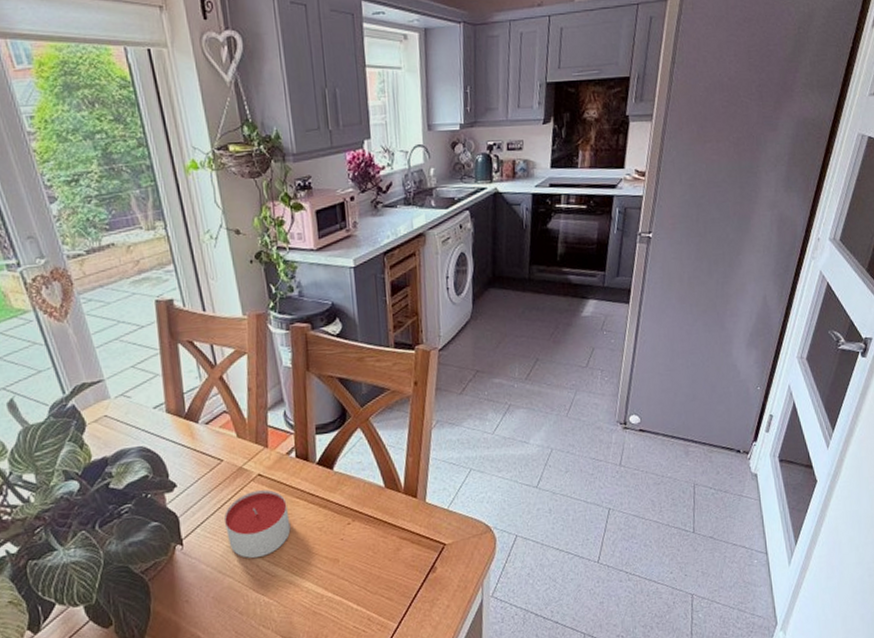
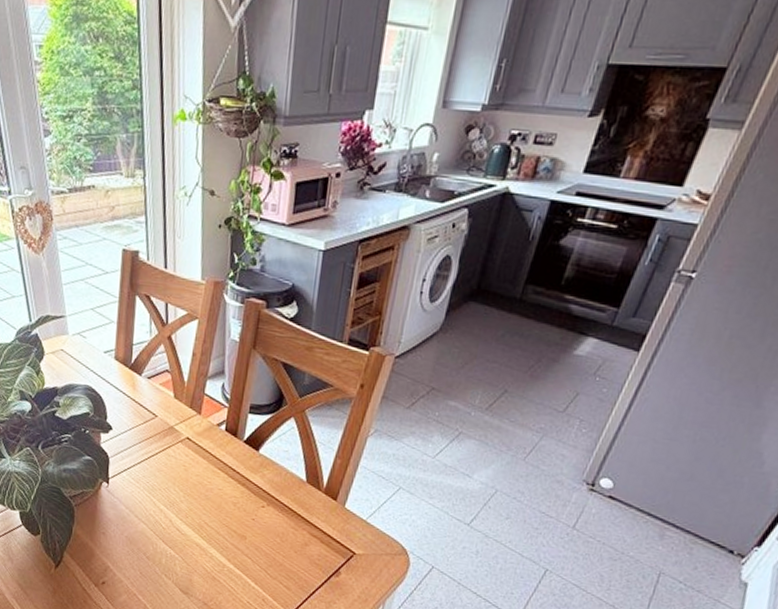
candle: present [223,490,291,559] -> none [148,452,208,514]

